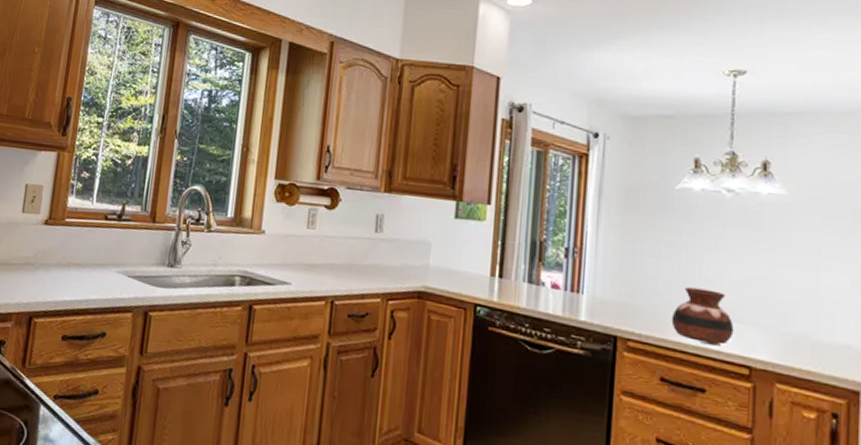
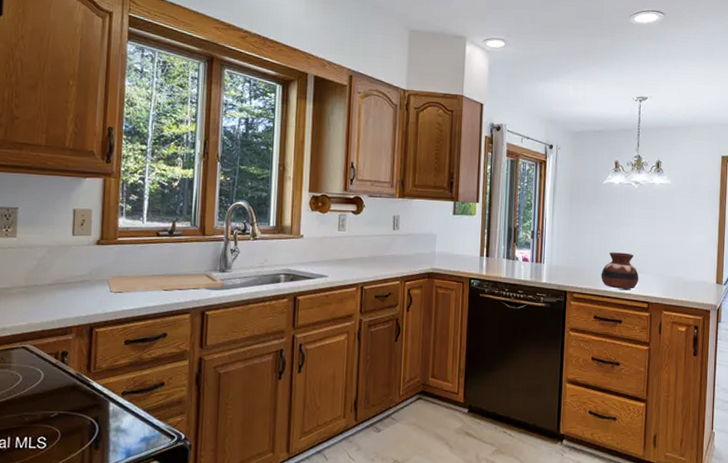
cutting board: none [51,260,171,286] -> present [107,272,224,293]

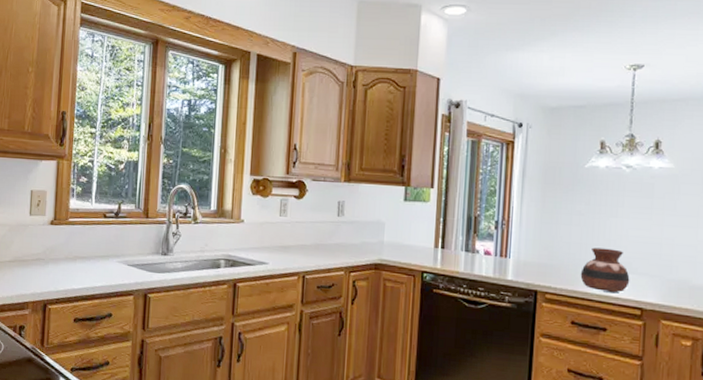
cutting board: present [107,272,224,293] -> none [59,255,165,272]

